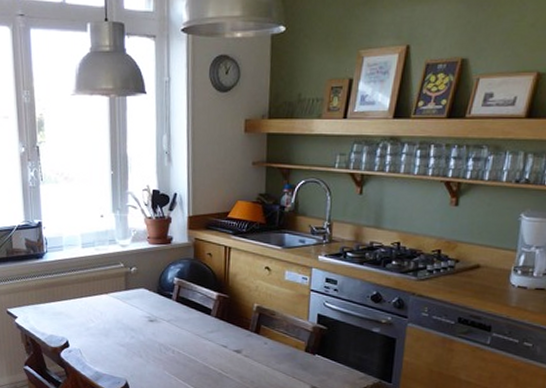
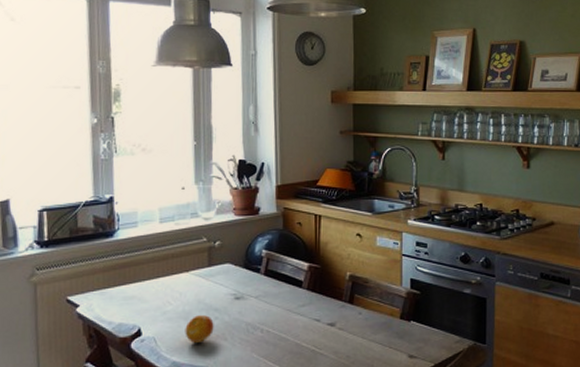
fruit: none [105,333,131,357] -> present [185,315,214,343]

